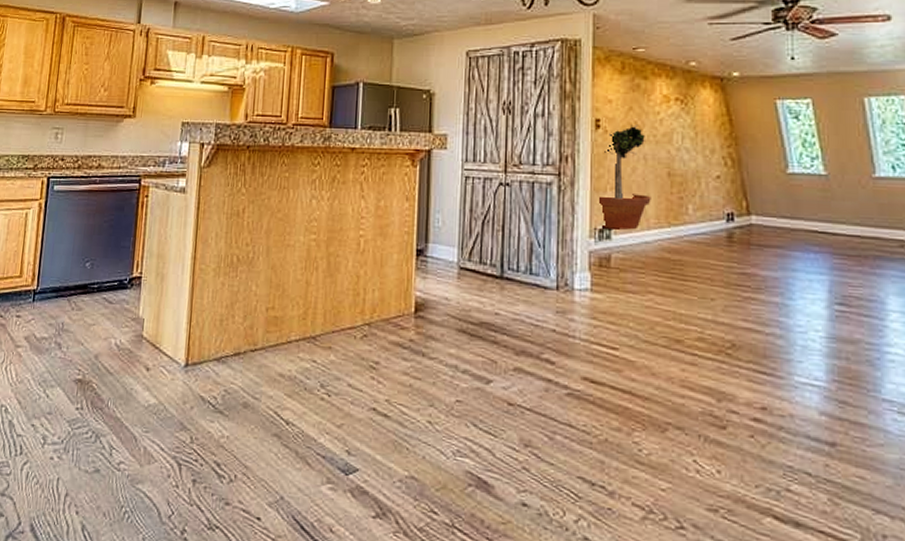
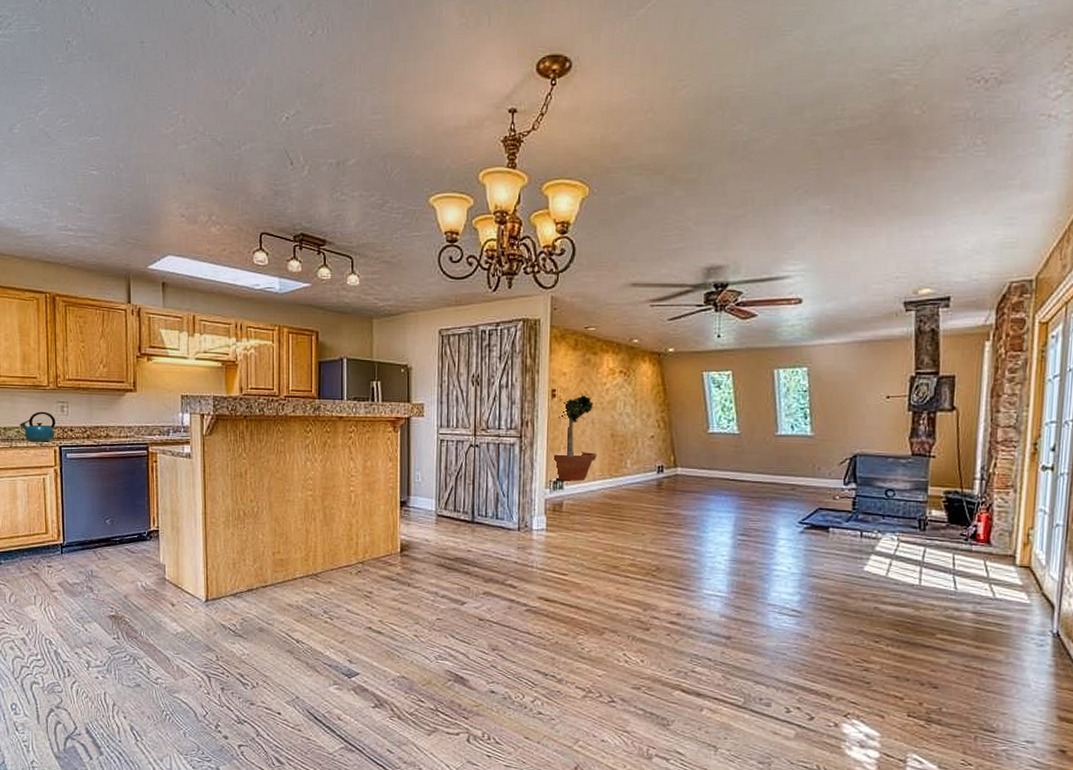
kettle: none [10,138,48,173] -> present [20,411,56,443]

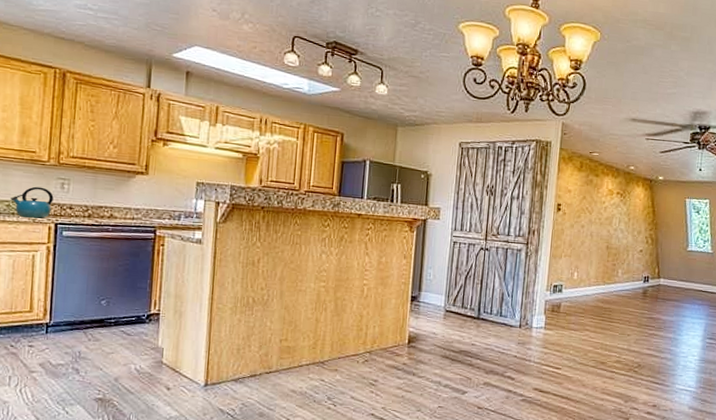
potted tree: present [554,394,597,481] -> none [554,209,593,286]

